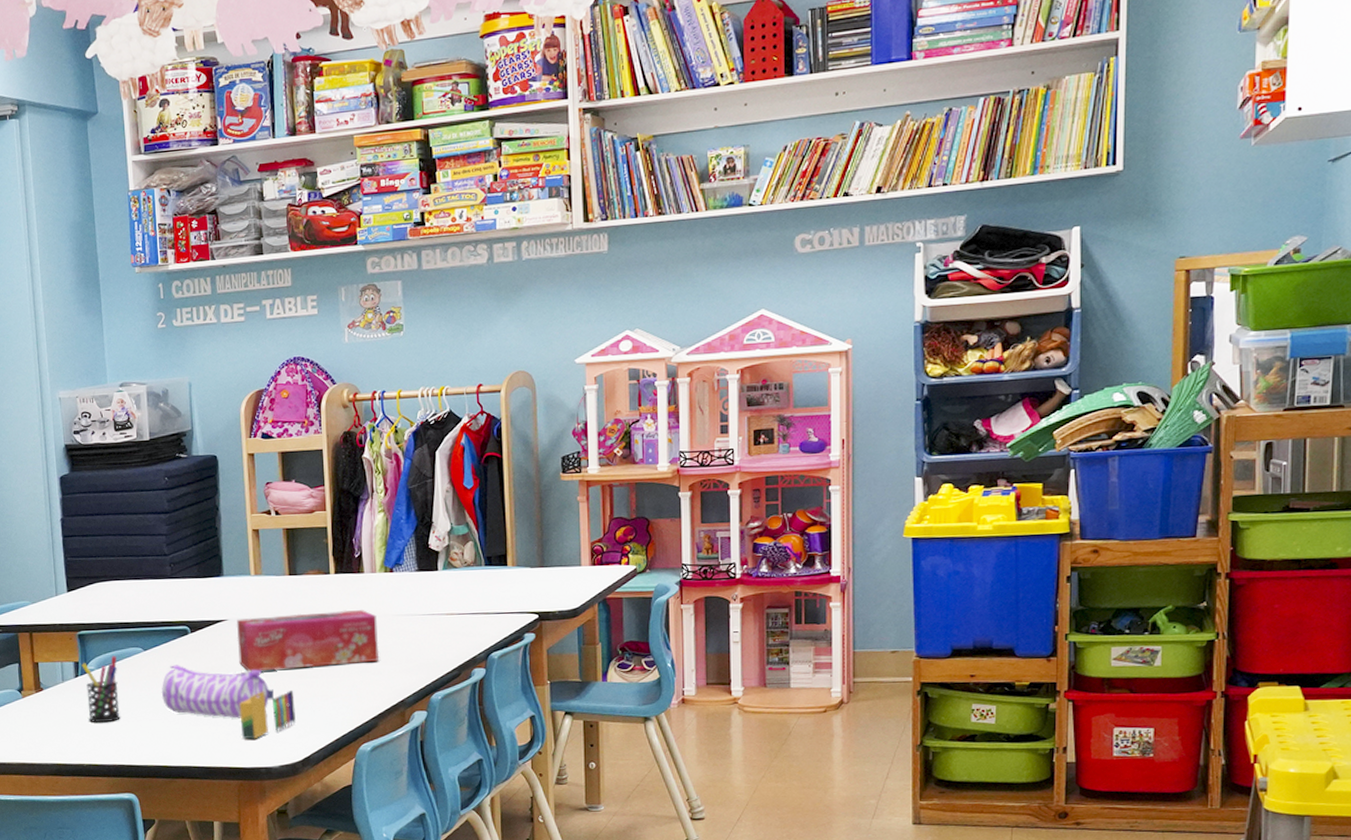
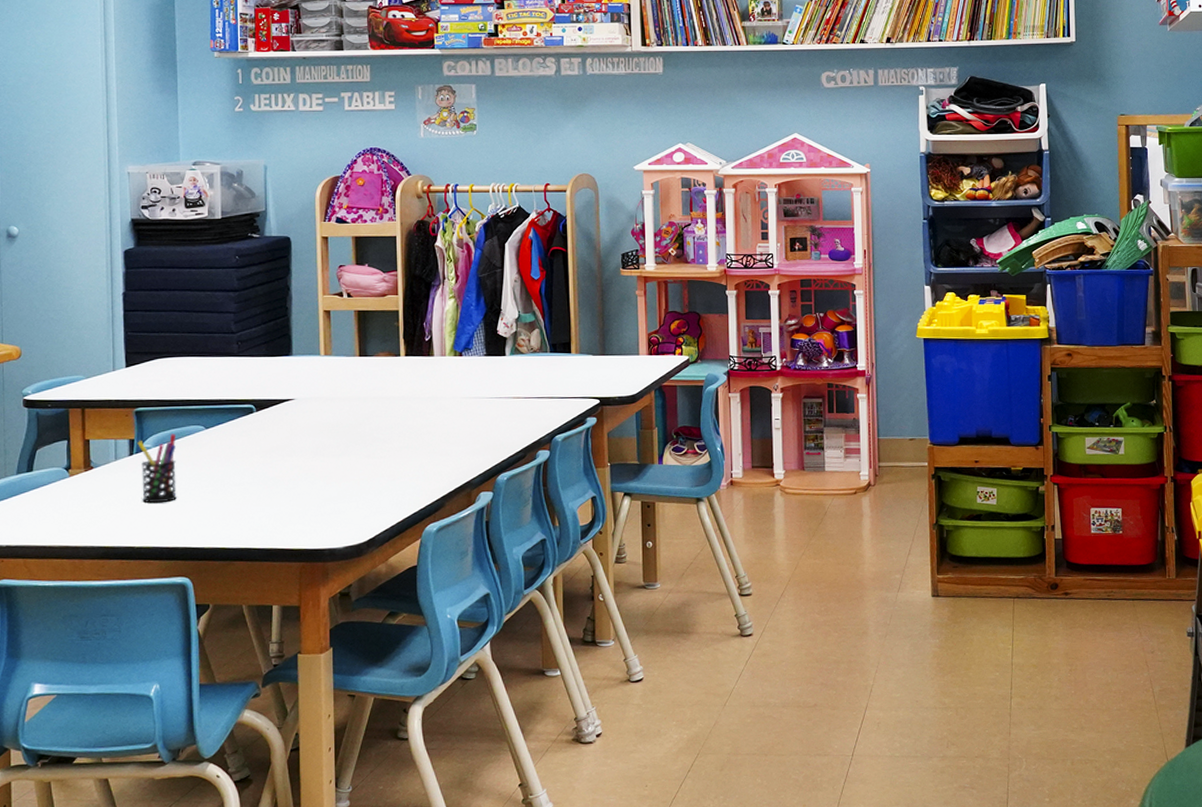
pencil case: present [161,665,274,719] -> none [222,443,340,499]
tissue box: present [236,610,380,672] -> none [303,391,447,452]
crayon: present [239,690,296,739] -> none [304,470,362,520]

